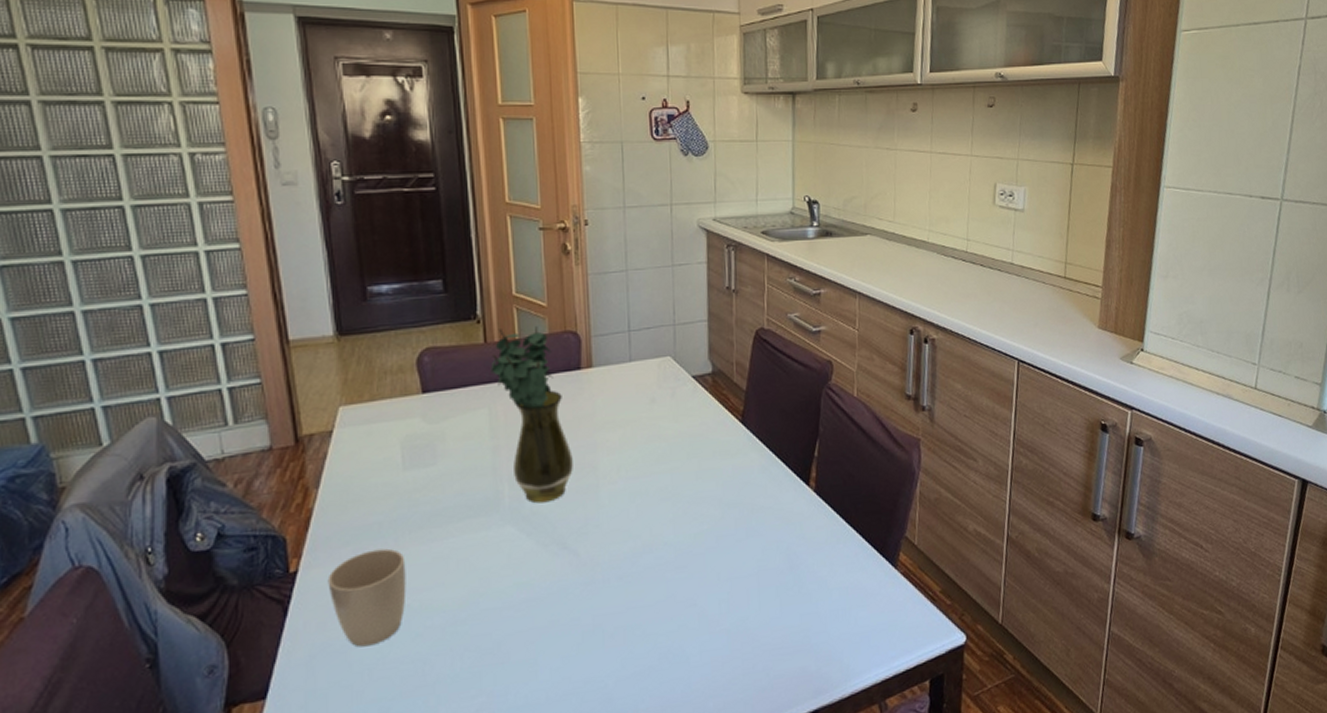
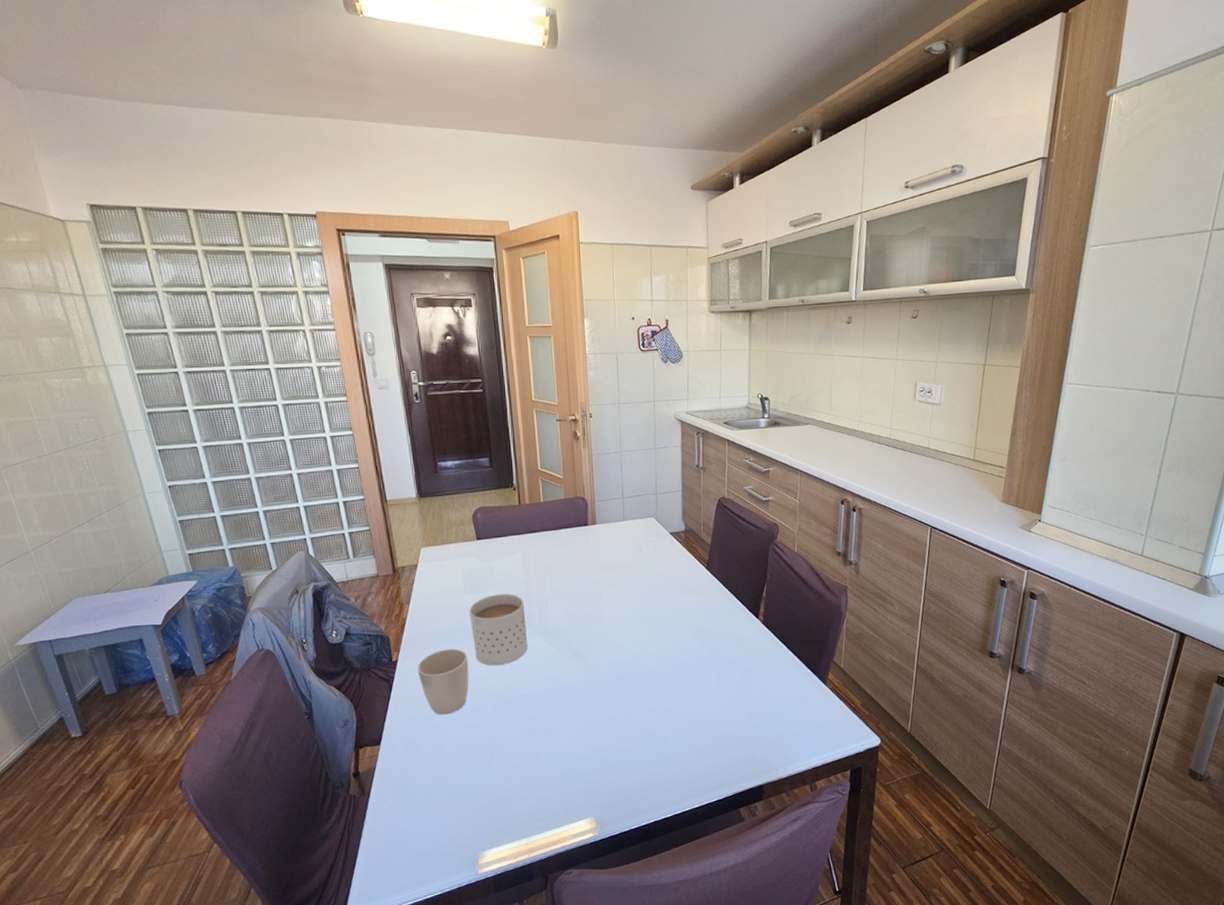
mug: none [409,466,495,571] -> present [469,594,528,666]
vase: present [490,326,573,504] -> none [523,493,583,622]

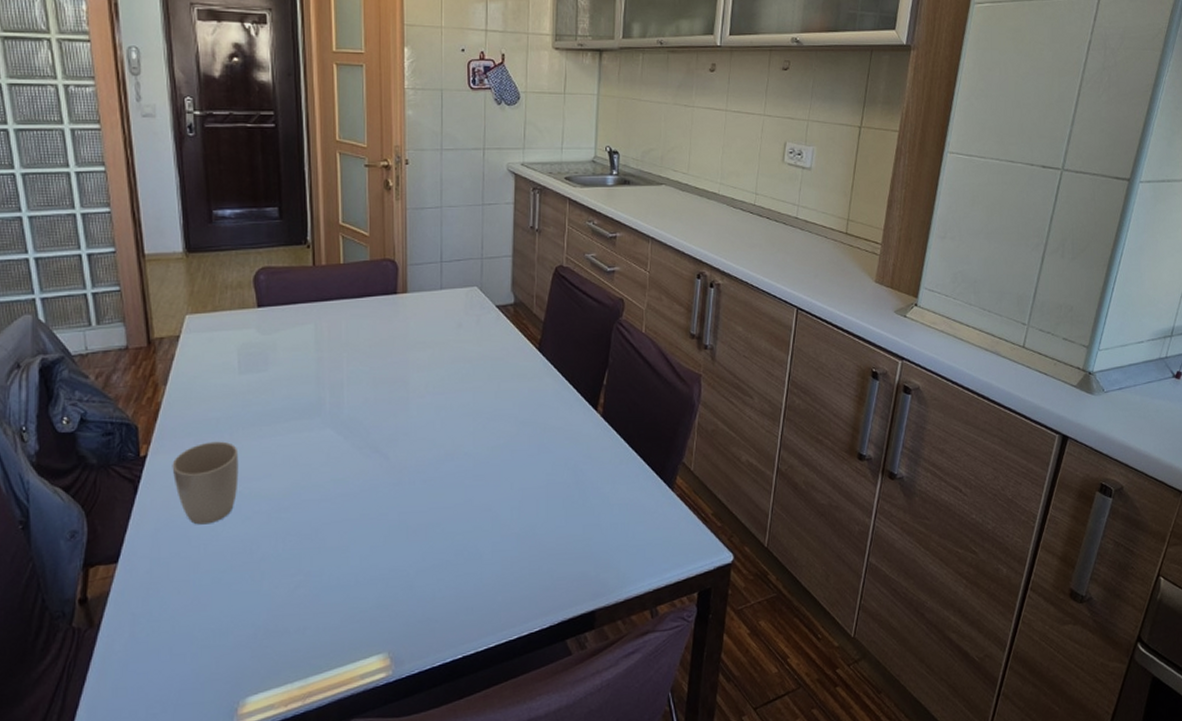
mug: present [469,594,528,666] -> none [243,374,316,464]

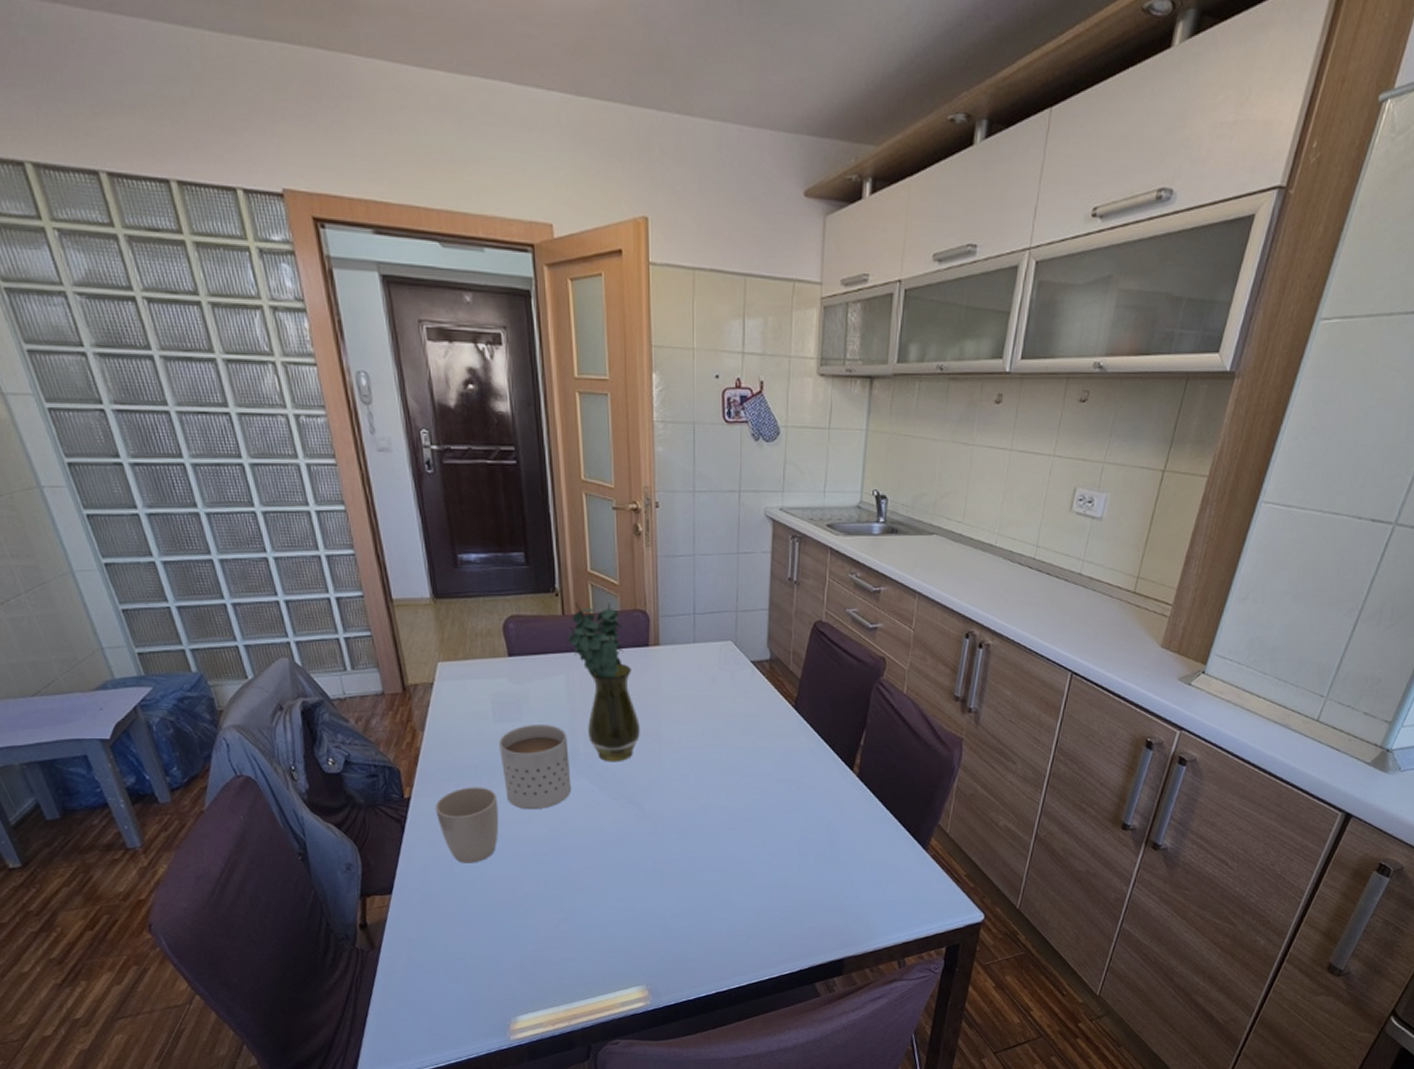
mug: none [243,374,316,464] -> present [499,725,572,810]
vase: none [317,253,387,411] -> present [568,603,640,762]

